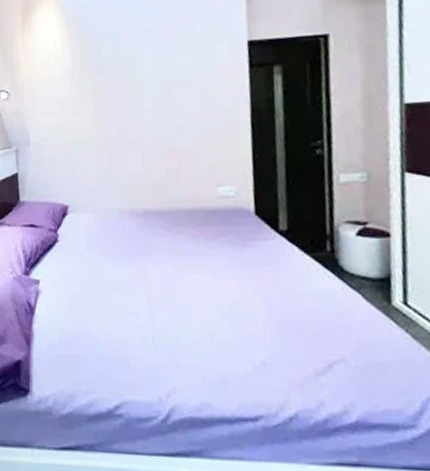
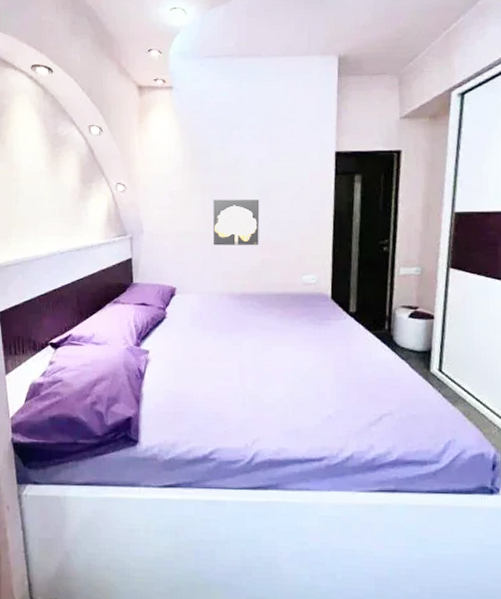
wall art: none [107,100,163,156] -> present [213,199,260,246]

